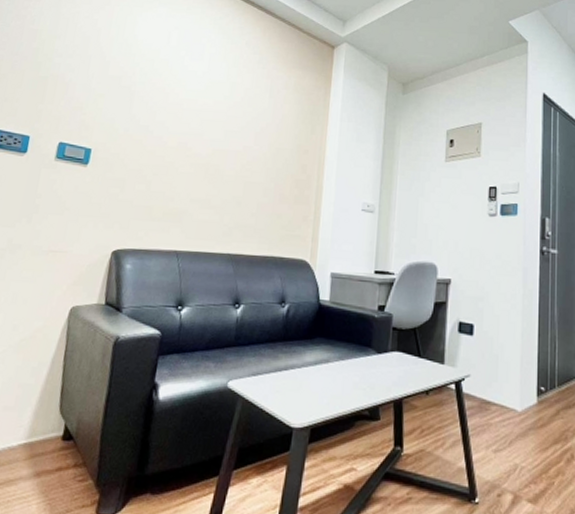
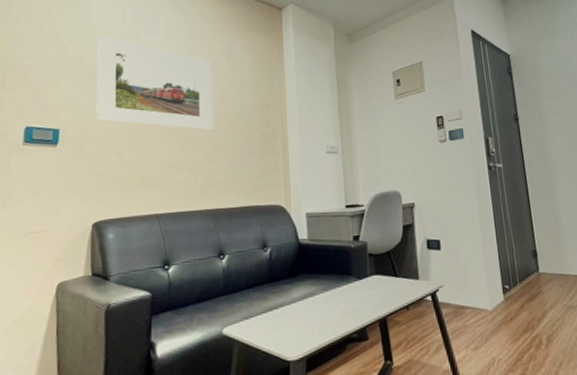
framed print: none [128,55,253,170] -> present [96,35,213,131]

